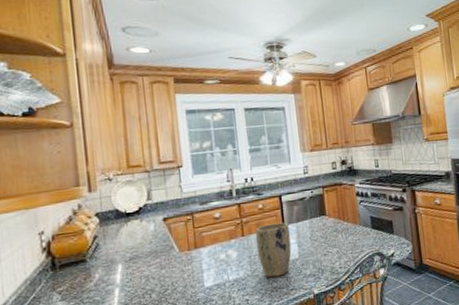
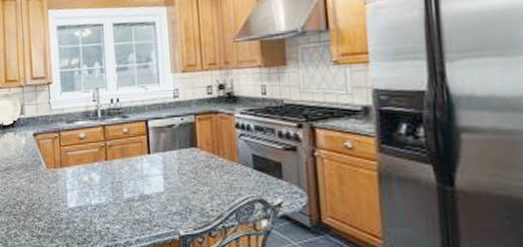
plant pot: present [256,222,292,278] -> none [119,150,156,209]

